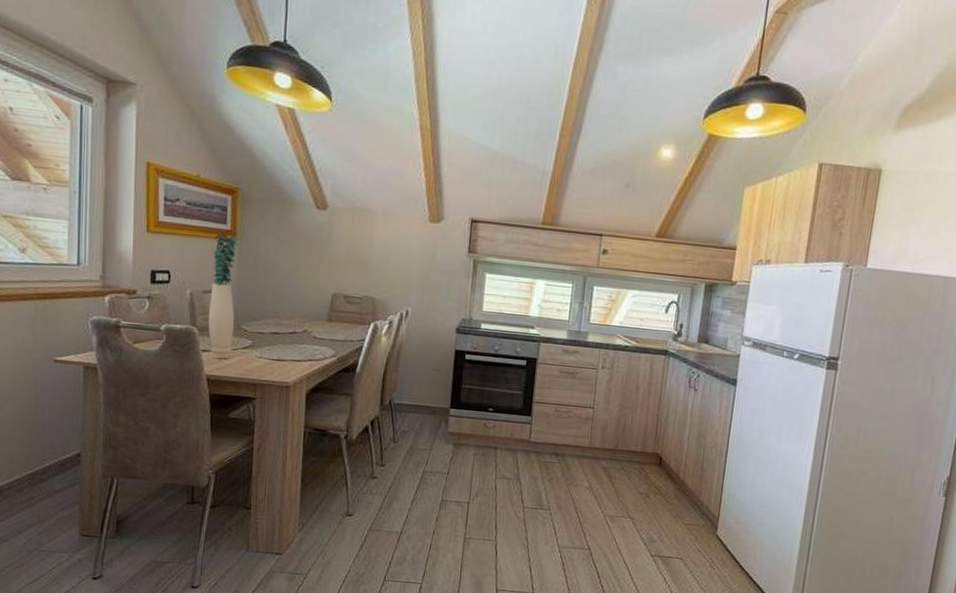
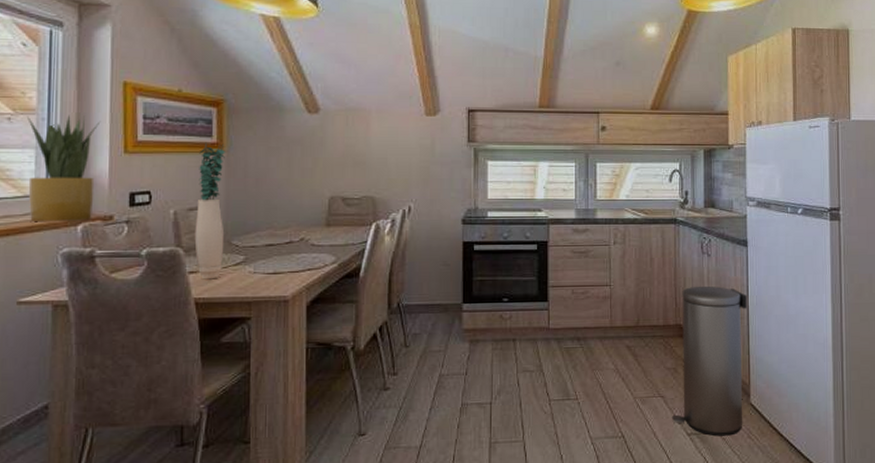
planter: none [61,188,126,293] -> present [27,115,101,223]
pedal bin: none [637,418,729,562] -> present [671,286,748,436]

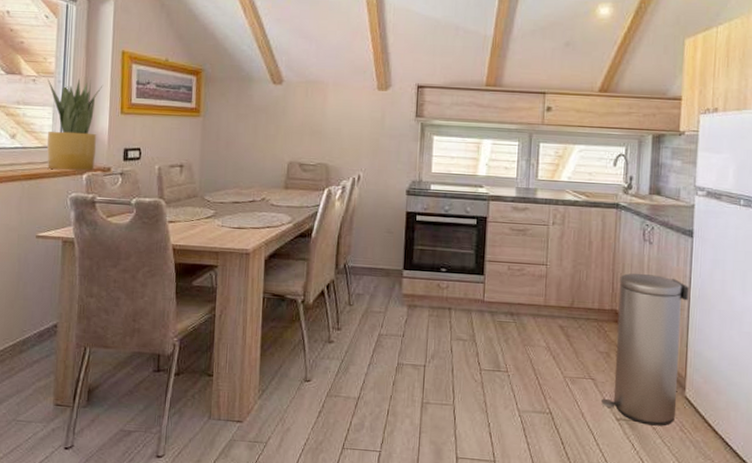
vase: present [194,142,226,280] -> none [174,107,203,229]

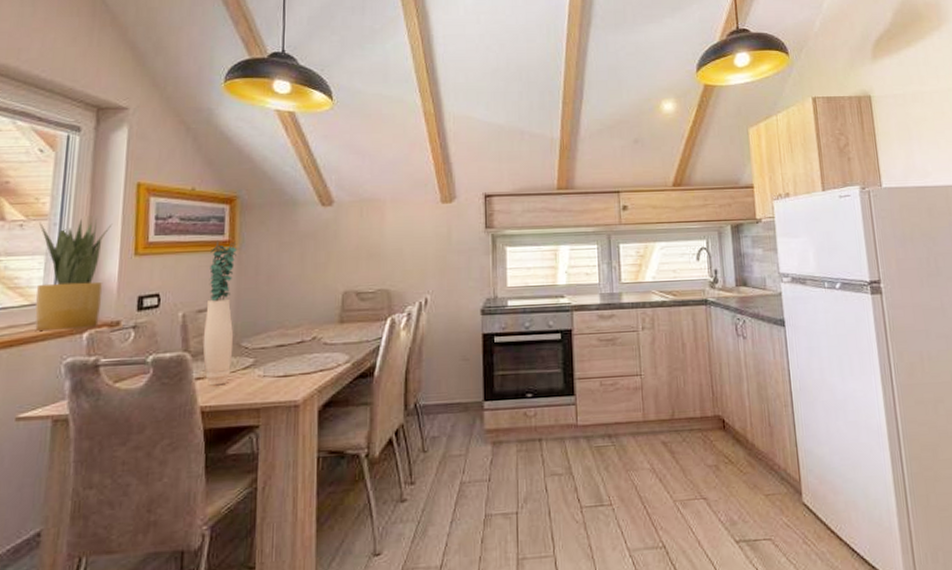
vase: none [174,107,203,229] -> present [202,240,238,386]
pedal bin: present [600,273,690,426] -> none [716,371,797,543]

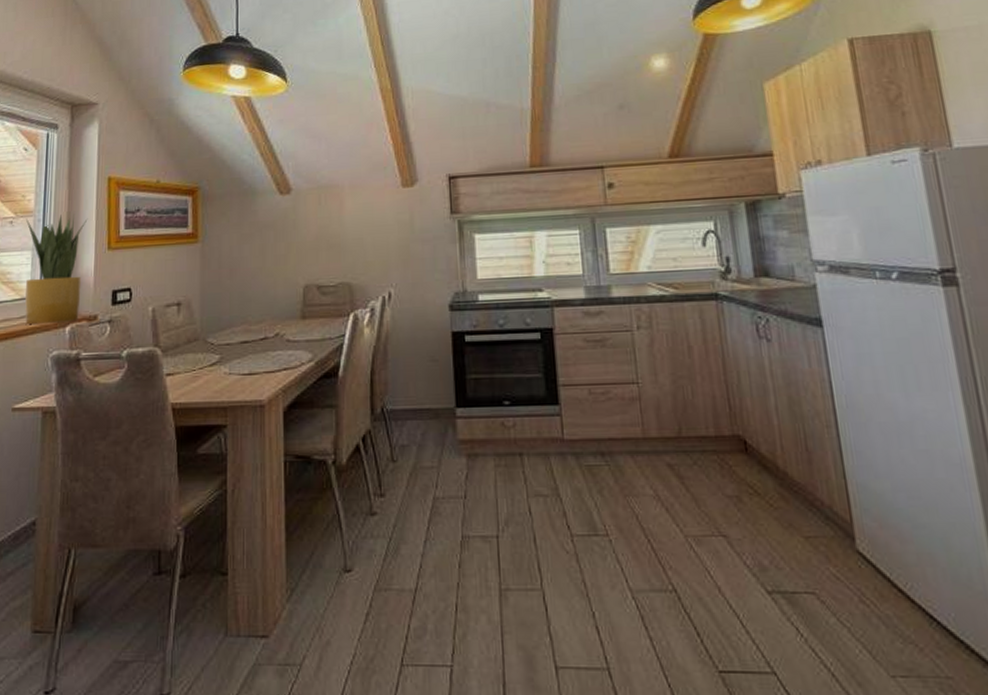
vase: present [202,240,238,386] -> none [171,233,201,382]

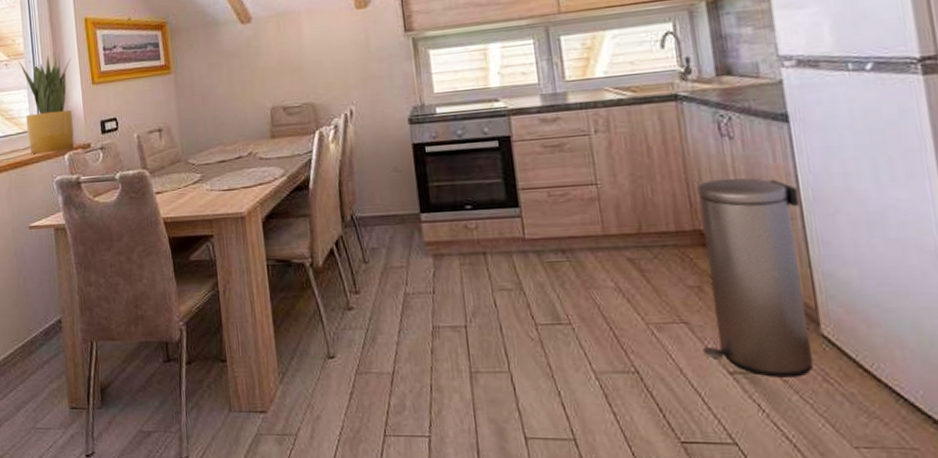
pedal bin: none [736,382,850,598] -> present [697,178,813,377]

